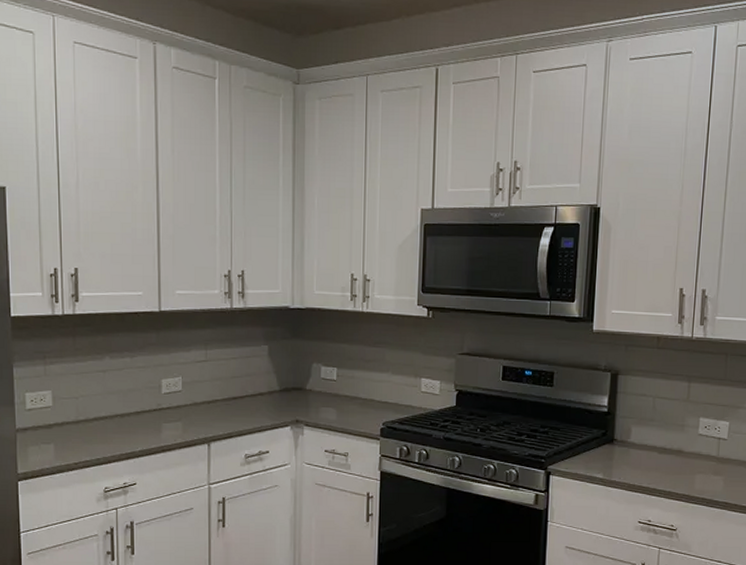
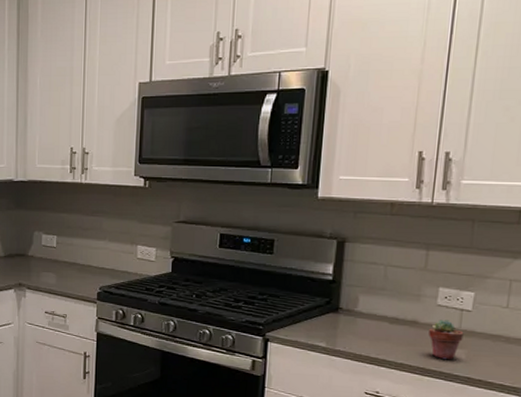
potted succulent: none [692,448,721,487] -> present [428,319,464,360]

